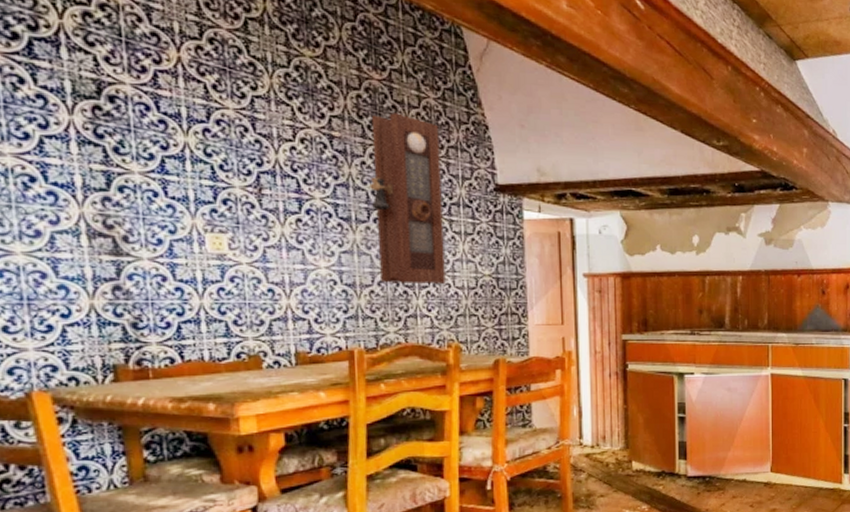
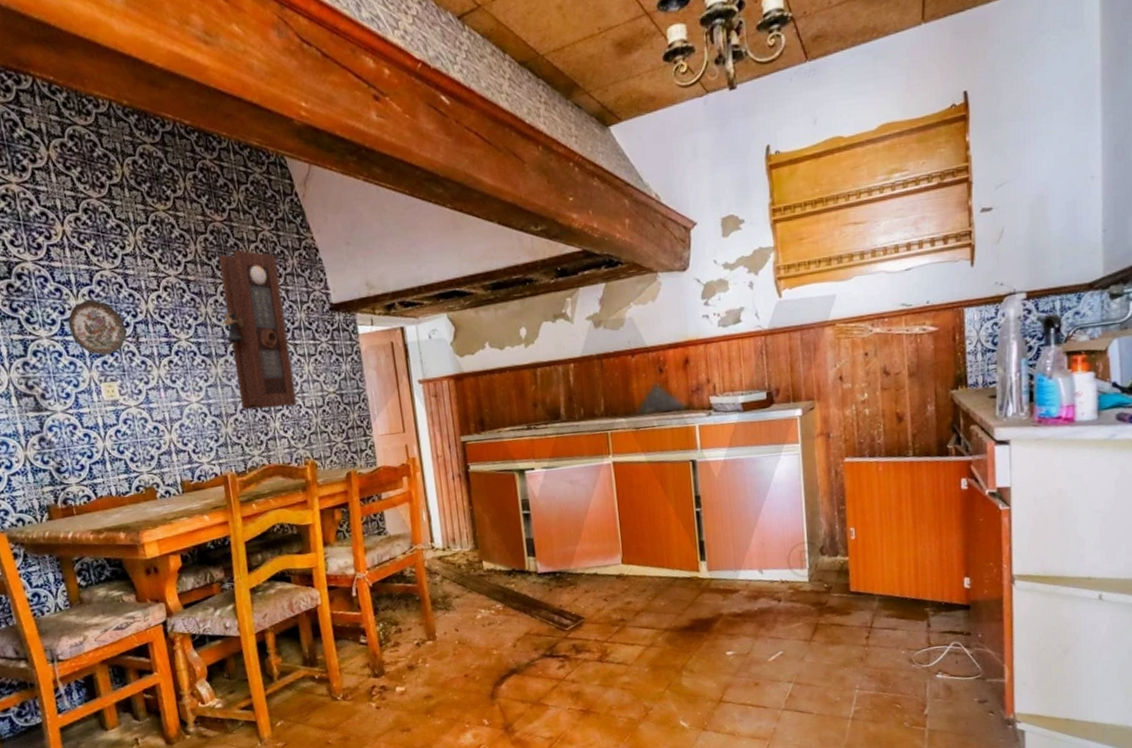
decorative plate: none [170,137,247,203] -> present [67,299,127,356]

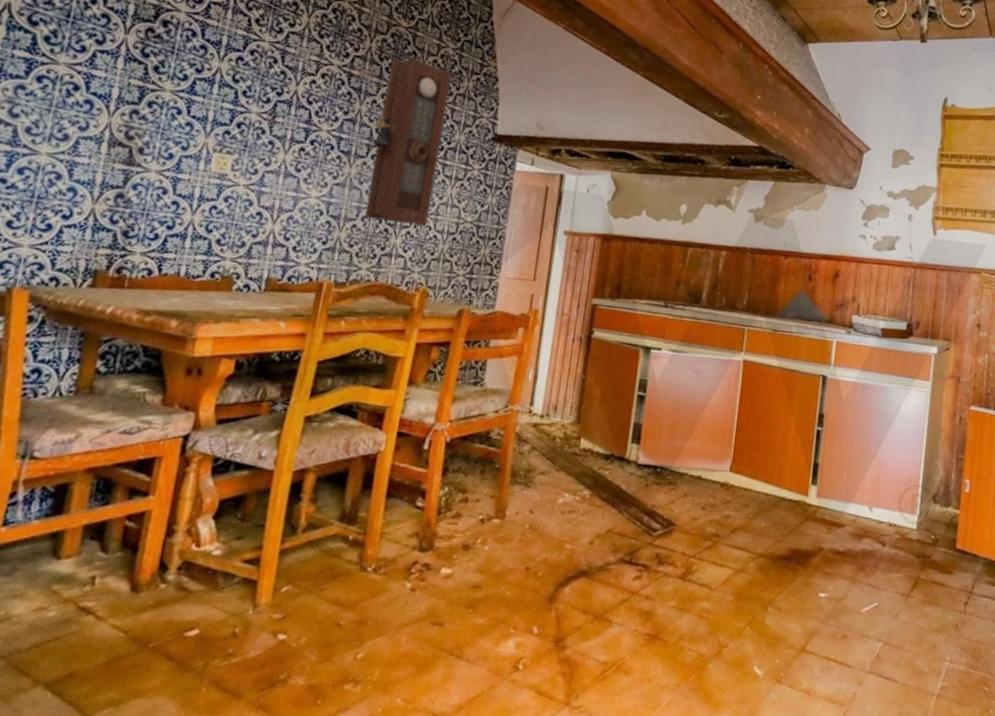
decorative plate: present [67,299,127,356] -> none [200,65,266,126]

